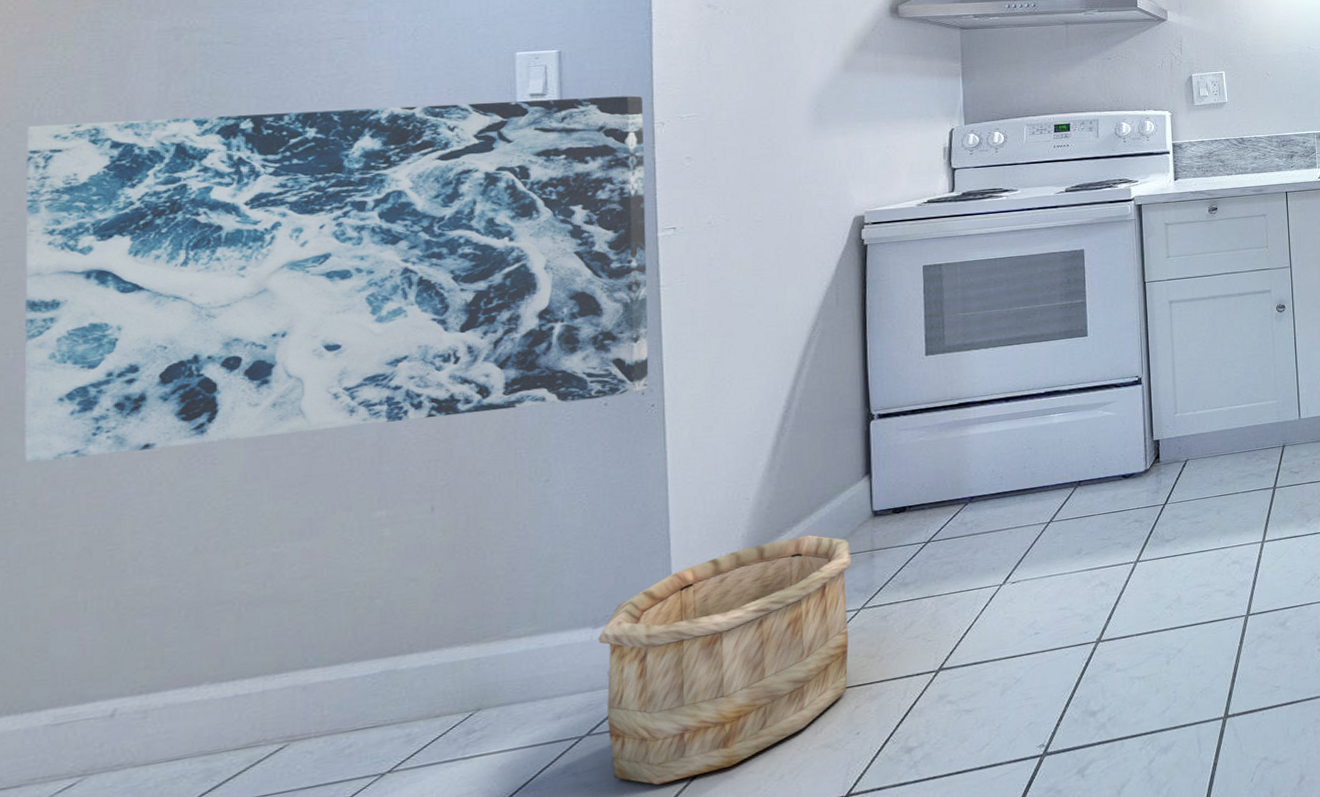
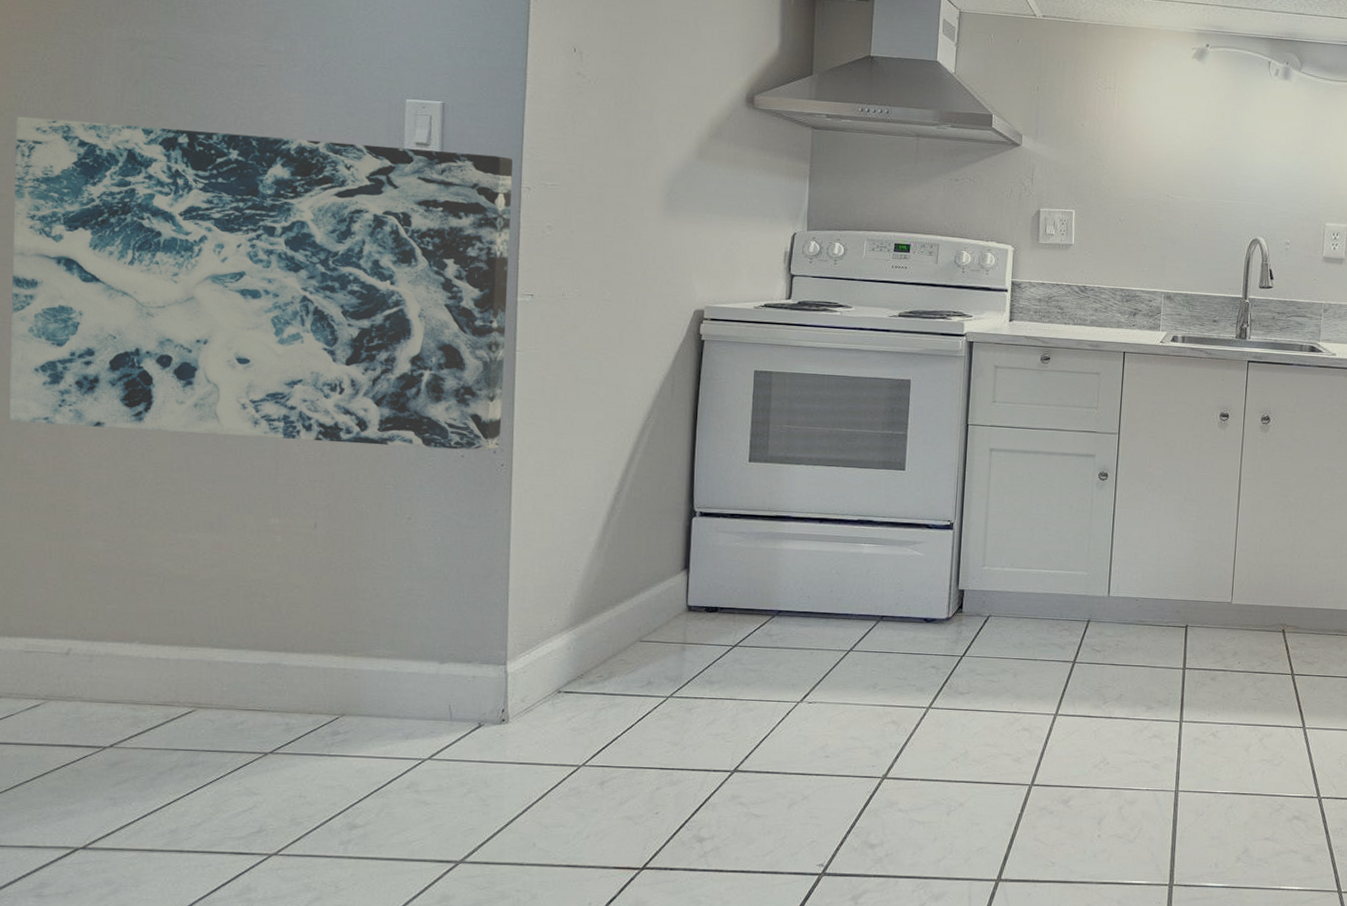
wooden bucket: present [598,535,852,785] -> none [443,616,665,818]

